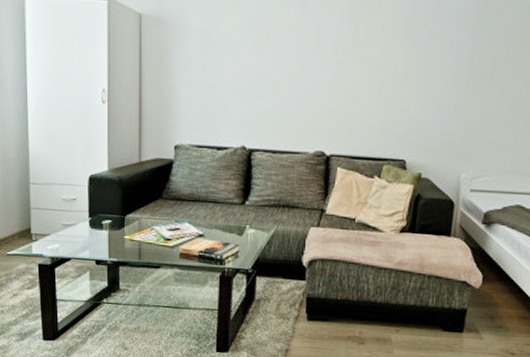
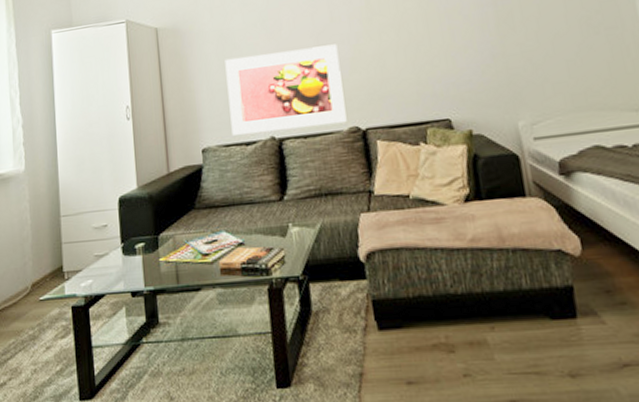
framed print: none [205,61,319,146] -> present [225,44,347,135]

